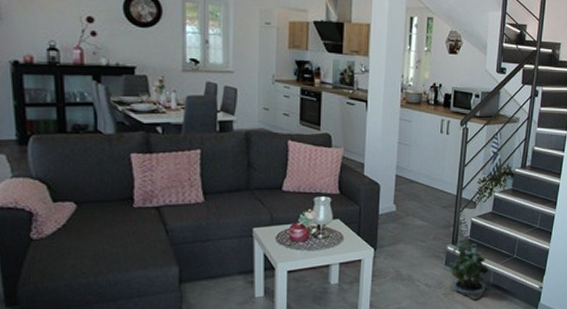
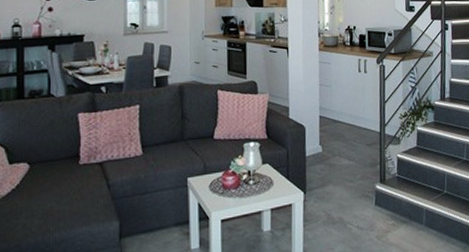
potted plant: present [448,241,488,301] -> none [378,178,421,242]

